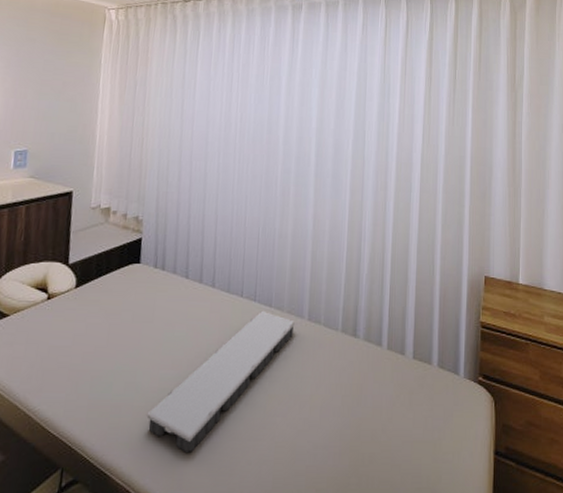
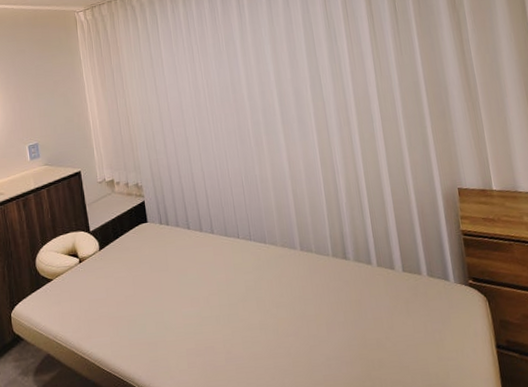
tray: present [146,310,295,452] -> none [178,247,290,375]

